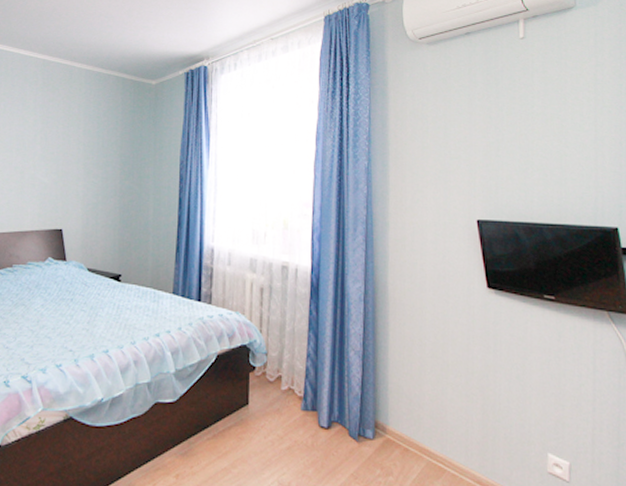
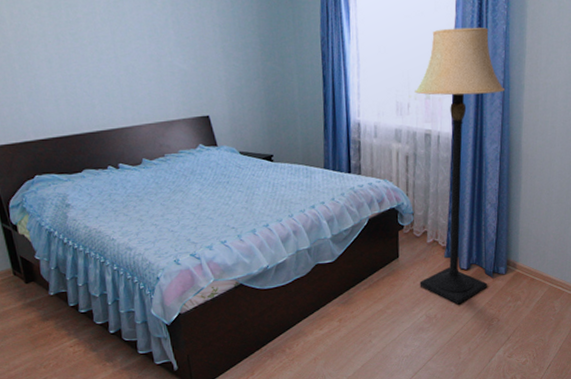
lamp: none [271,160,369,472] -> present [415,27,506,305]

